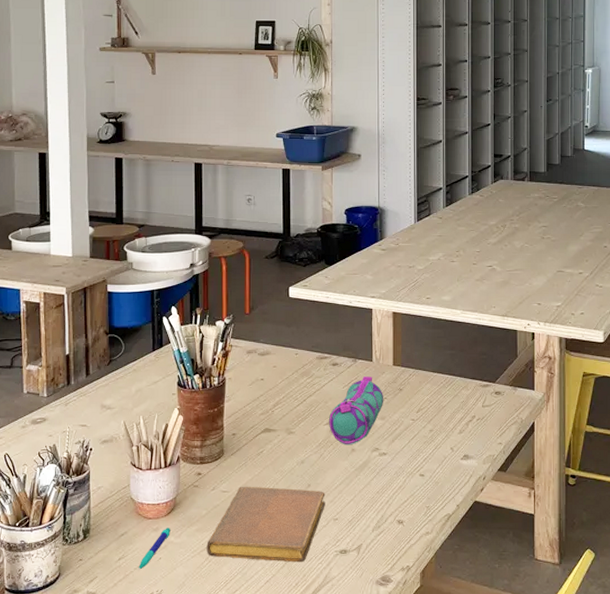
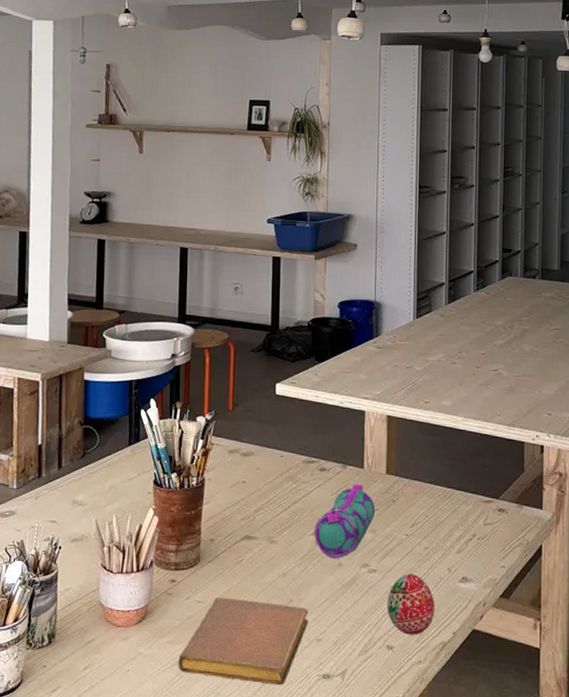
pen: present [138,528,170,570] -> none [105,637,141,682]
decorative egg: none [396,455,440,510] -> present [387,574,435,635]

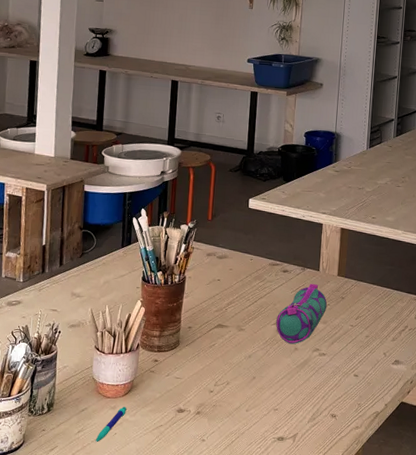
pen: none [105,637,141,682] -> present [95,407,127,443]
notebook: present [178,597,309,686] -> none [158,374,268,446]
decorative egg: present [387,574,435,635] -> none [332,357,372,406]

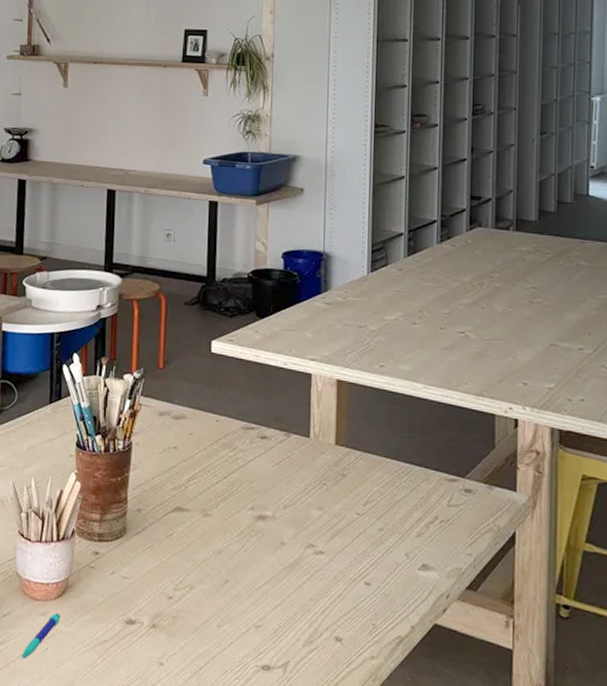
pencil case: present [275,284,327,345] -> none [253,455,322,538]

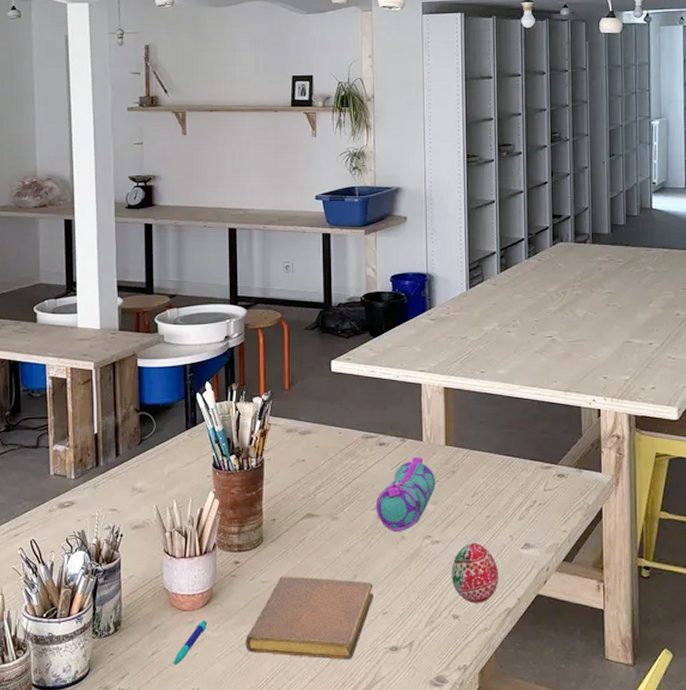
notebook: none [101,573,246,675] -> present [246,576,374,660]
pencil case: none [253,455,322,538] -> present [375,457,435,532]
decorative egg: none [335,557,391,627] -> present [451,543,499,603]

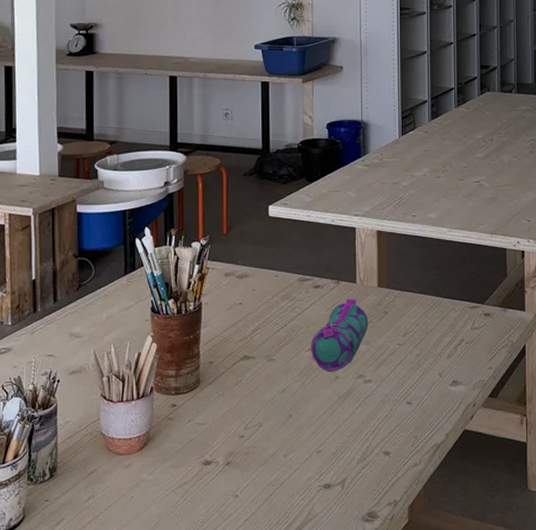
pen: present [173,620,207,666] -> none [109,464,143,510]
notebook: present [246,576,374,660] -> none [182,417,308,499]
decorative egg: present [451,543,499,603] -> none [382,381,428,440]

